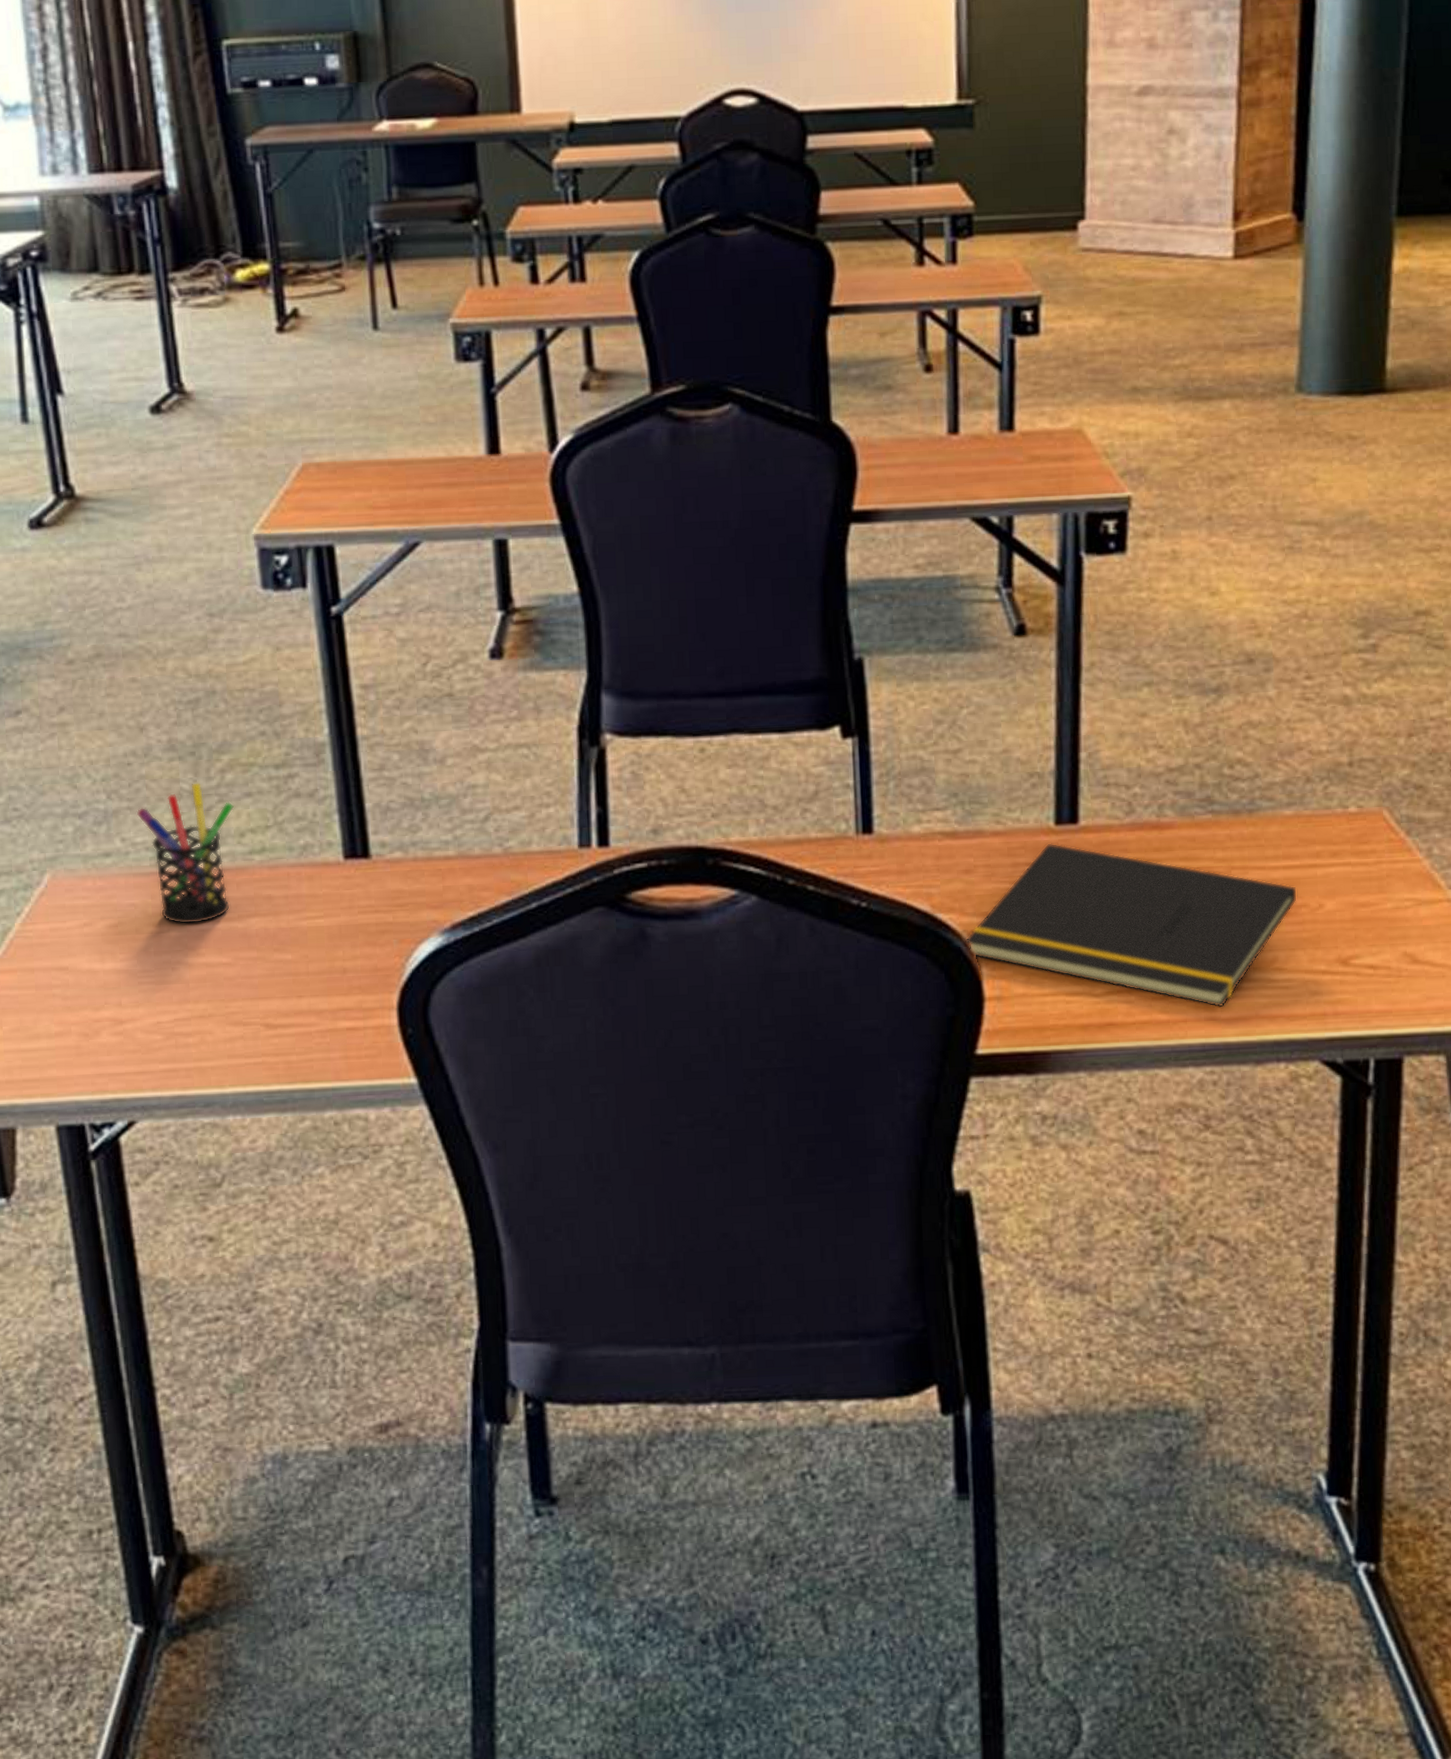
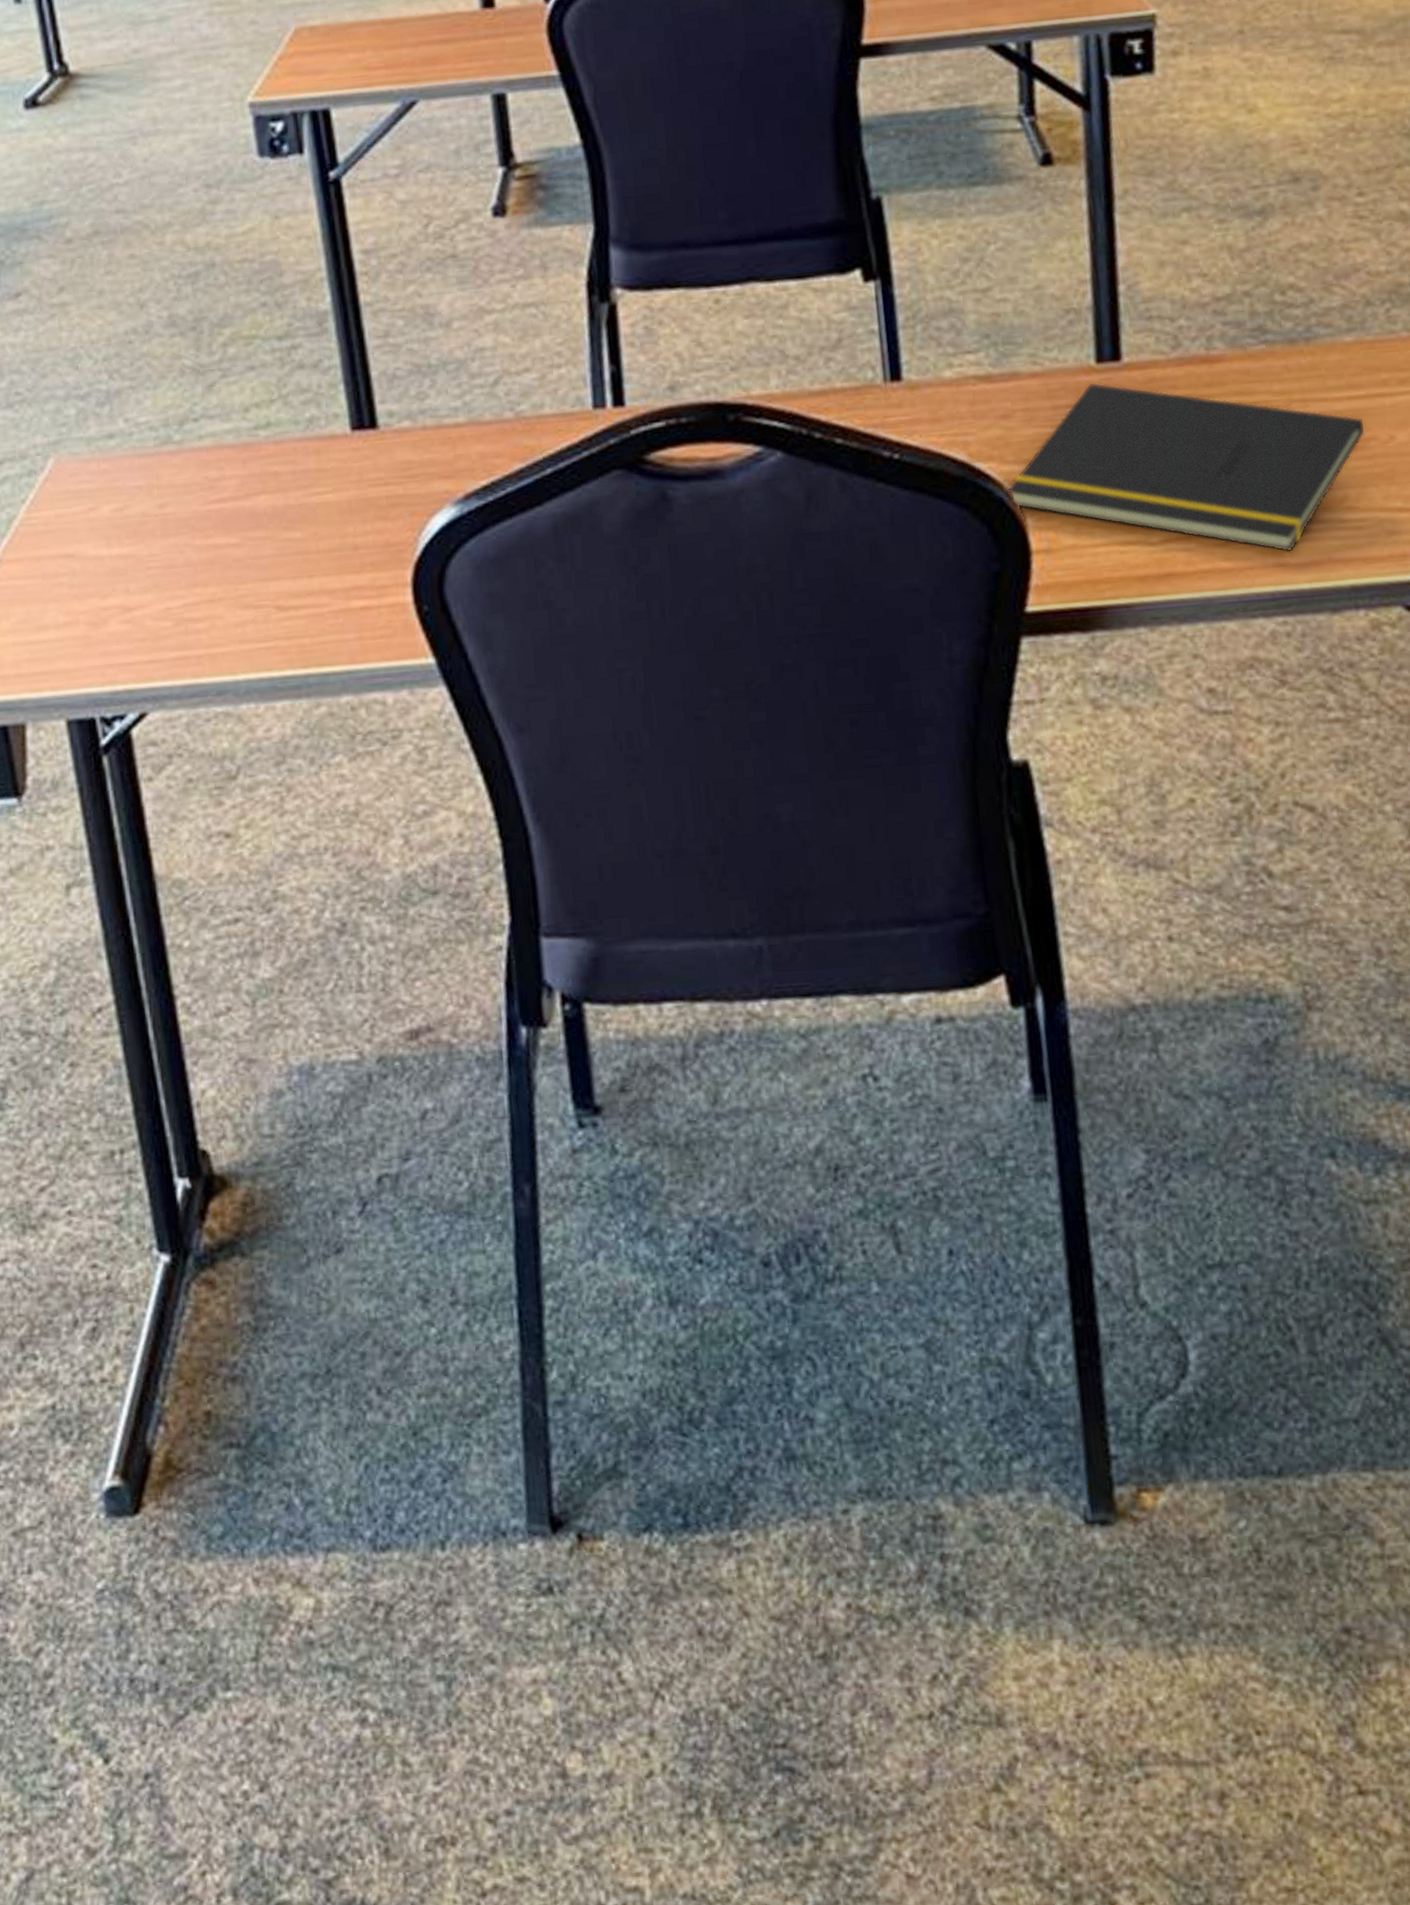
pen holder: present [136,781,234,925] -> none [139,357,237,506]

